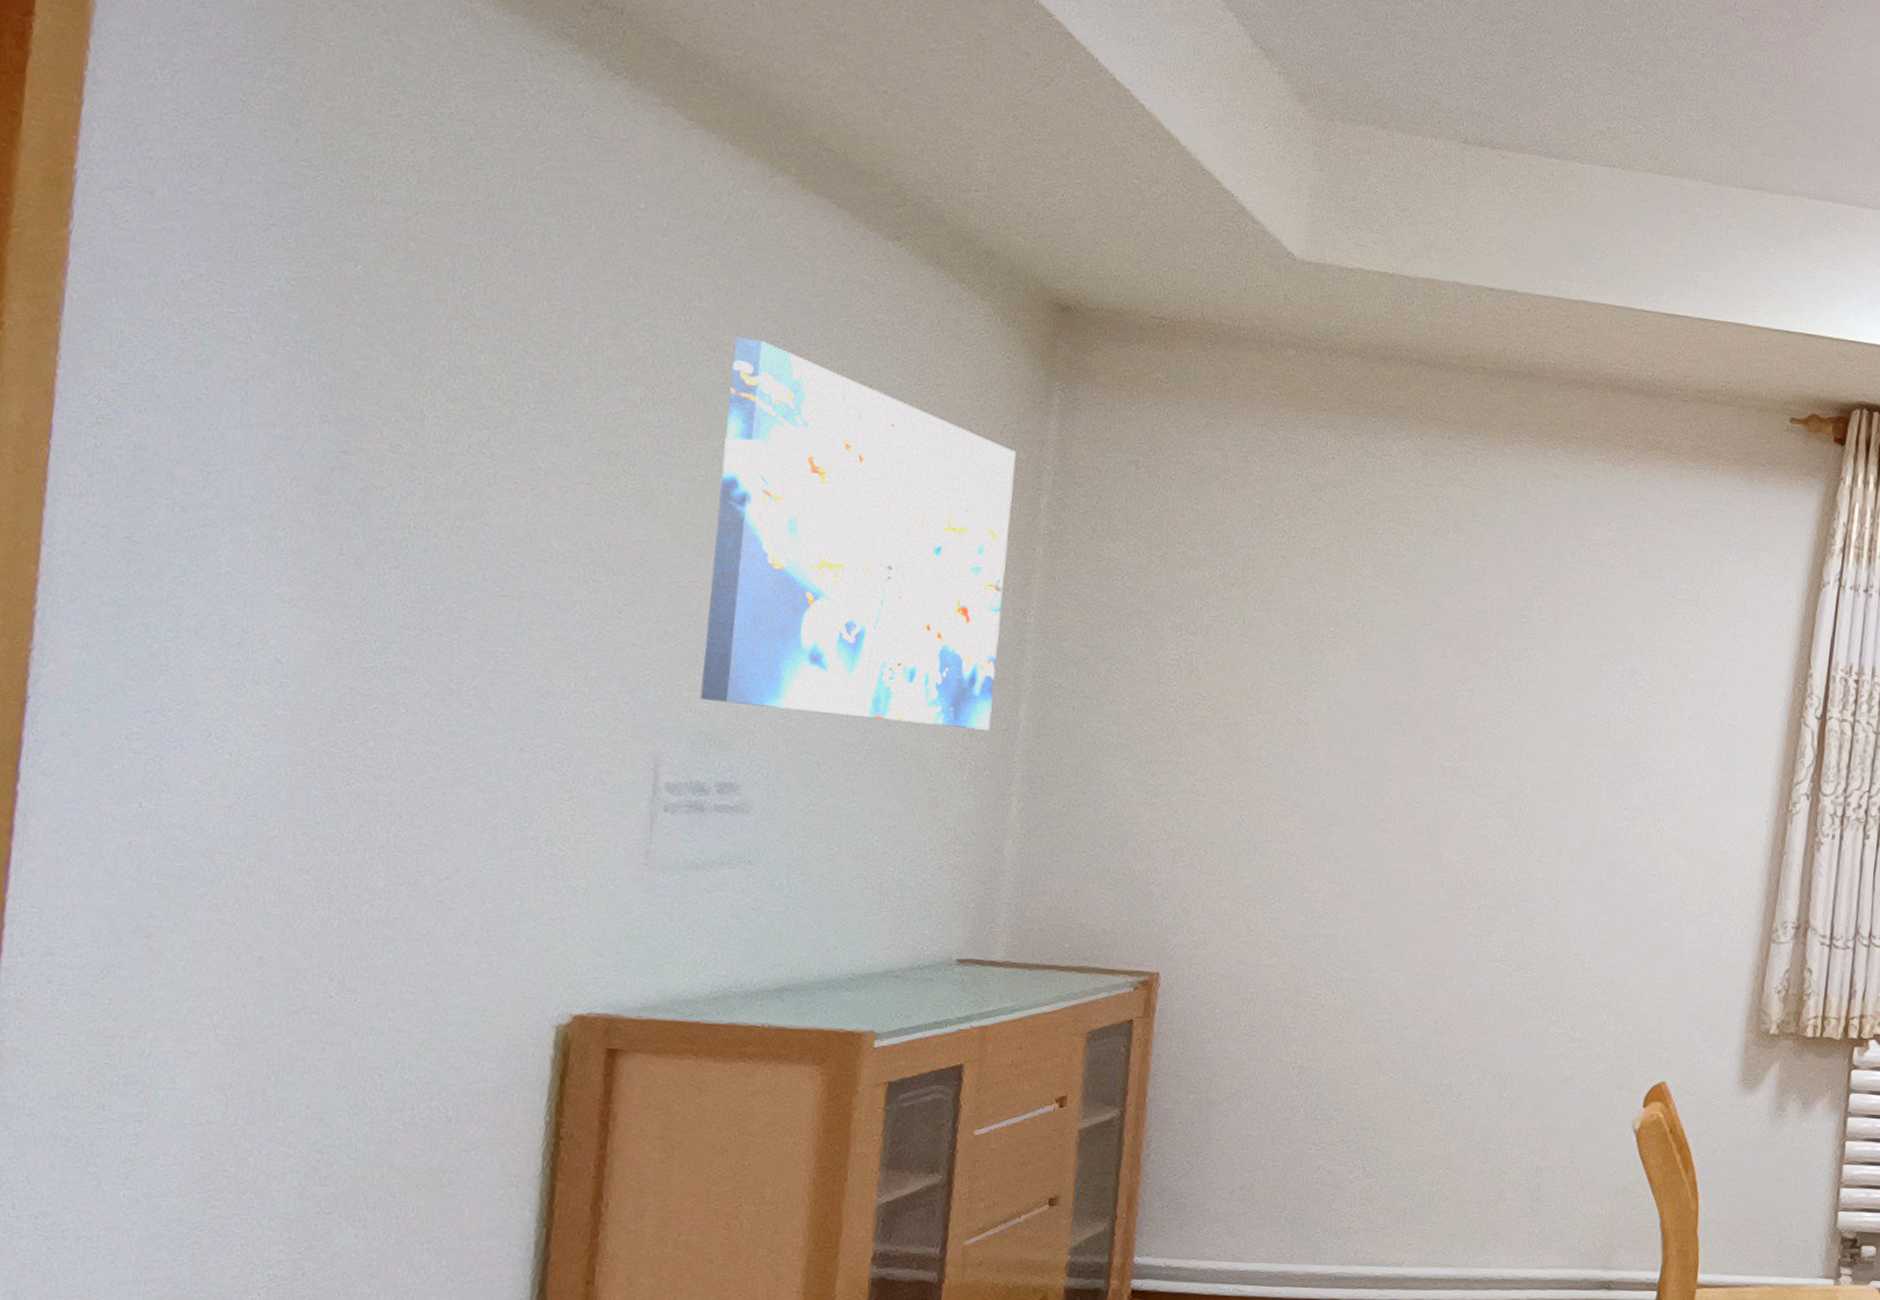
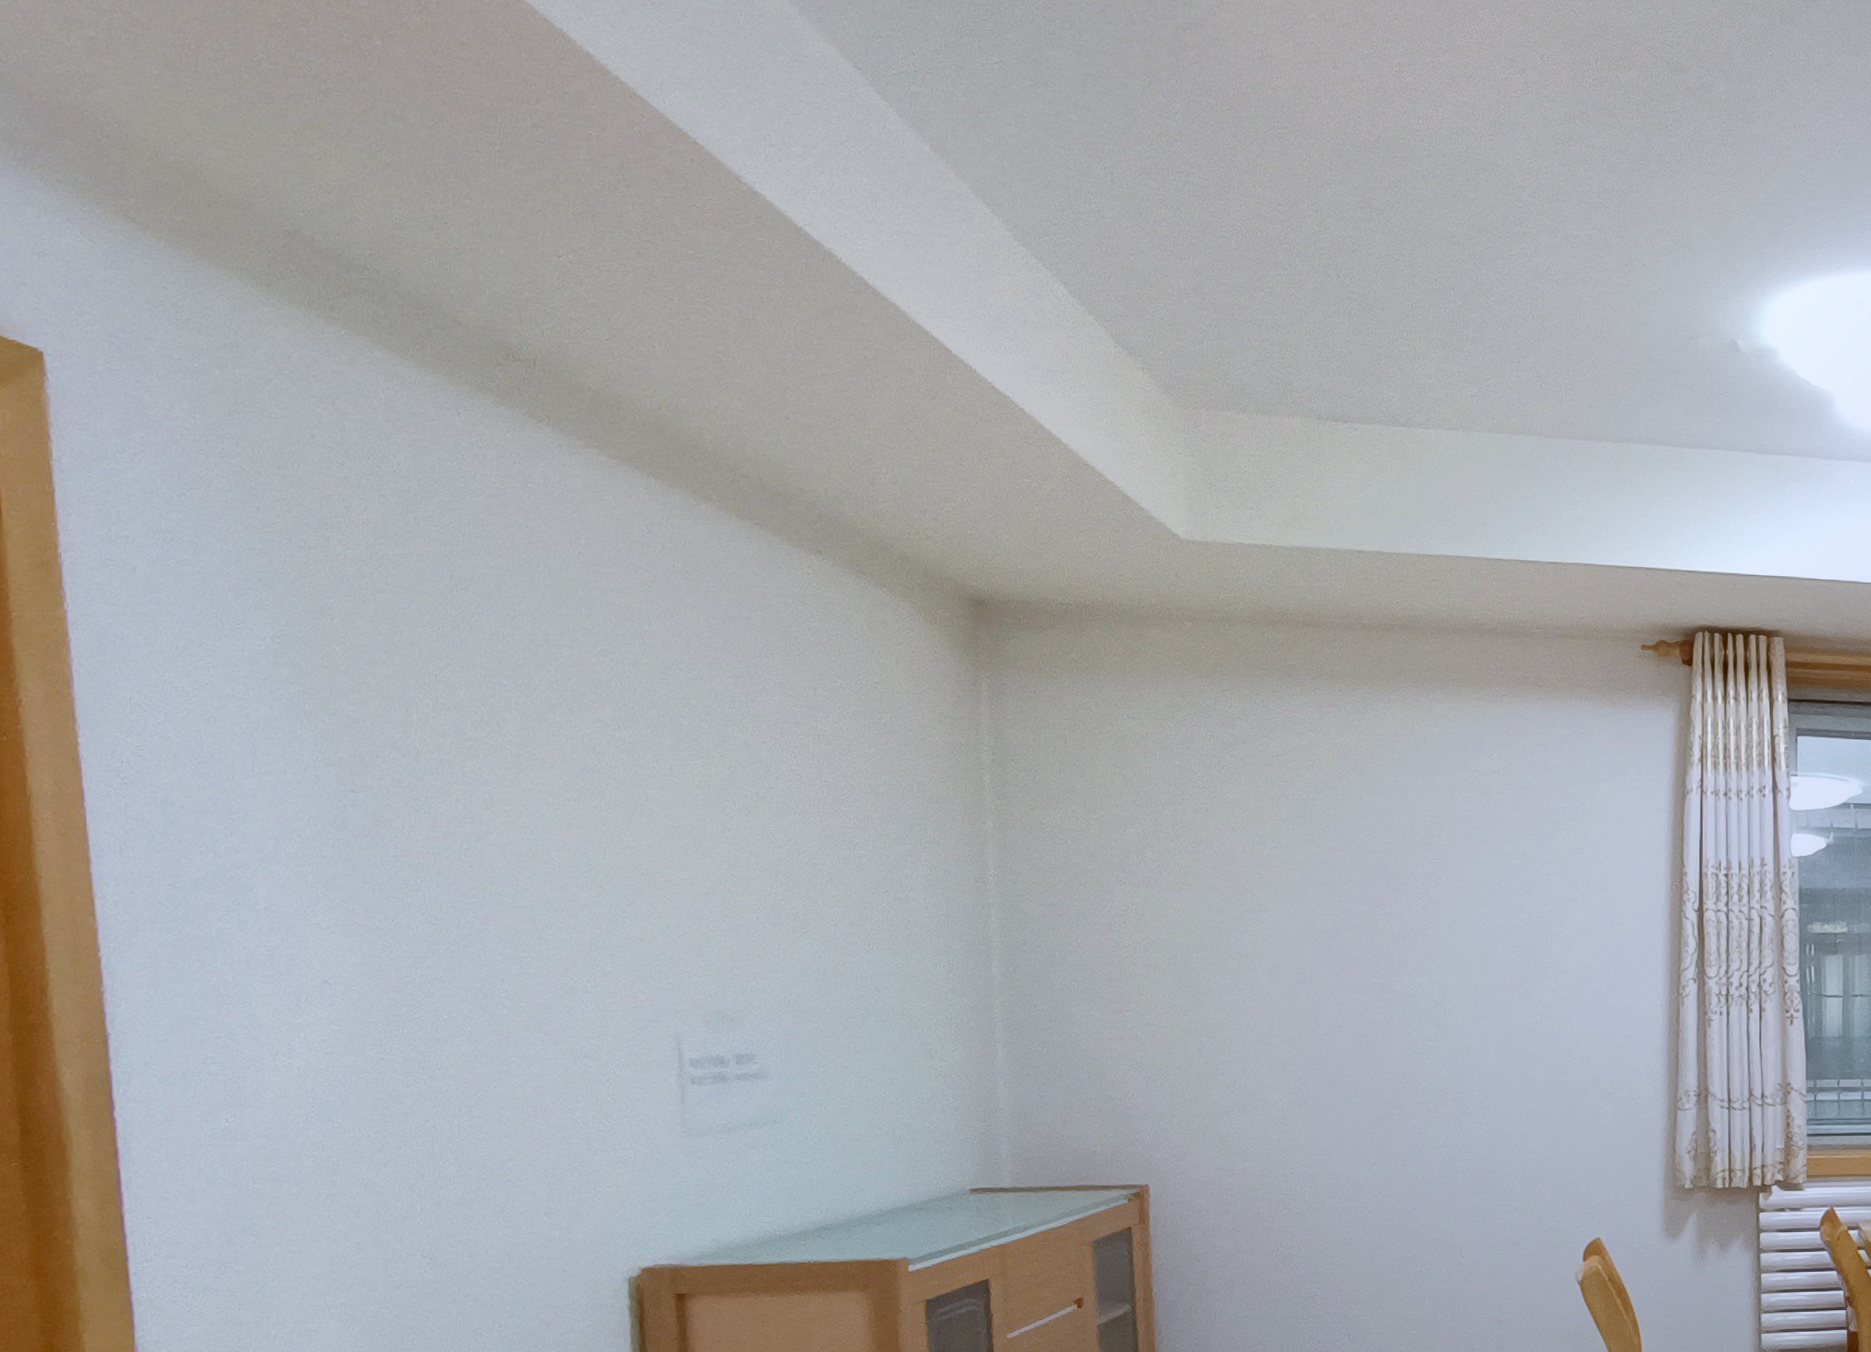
wall art: present [700,336,1016,730] -> none [686,654,968,987]

